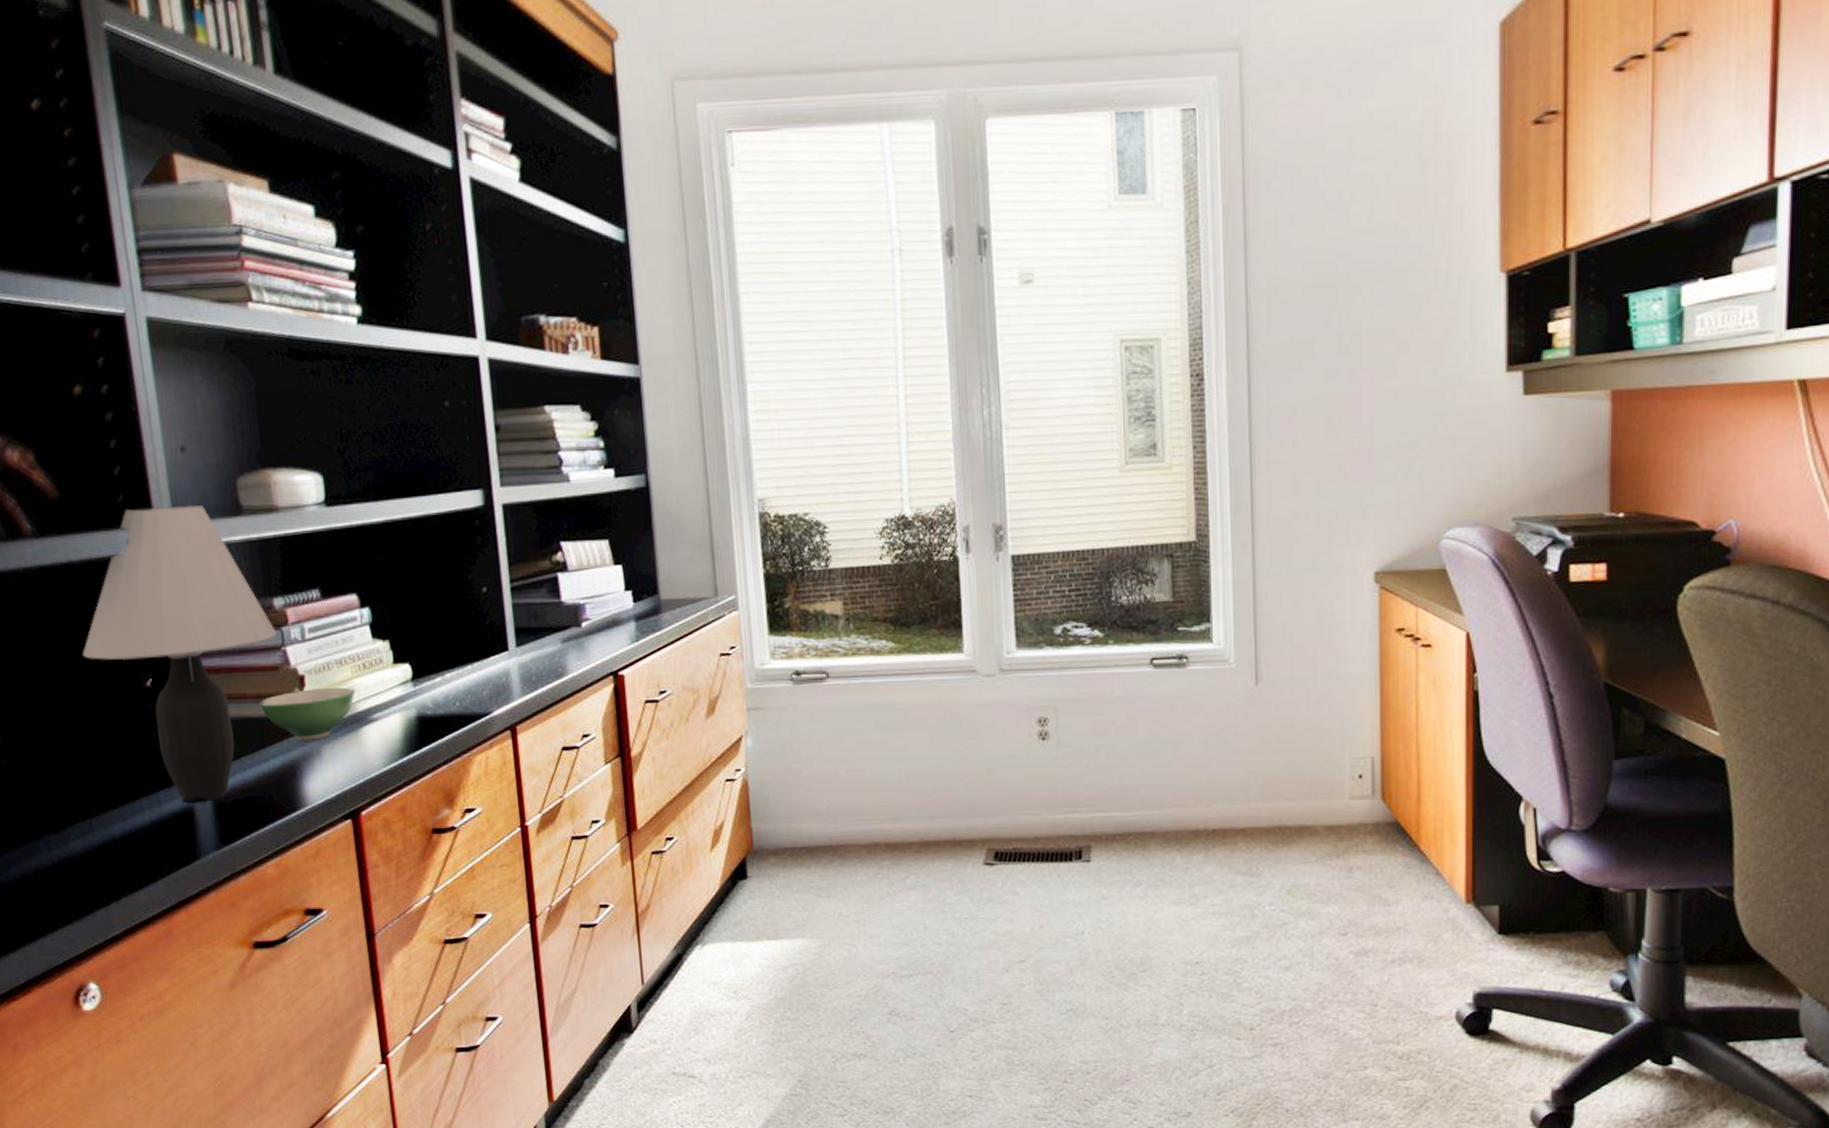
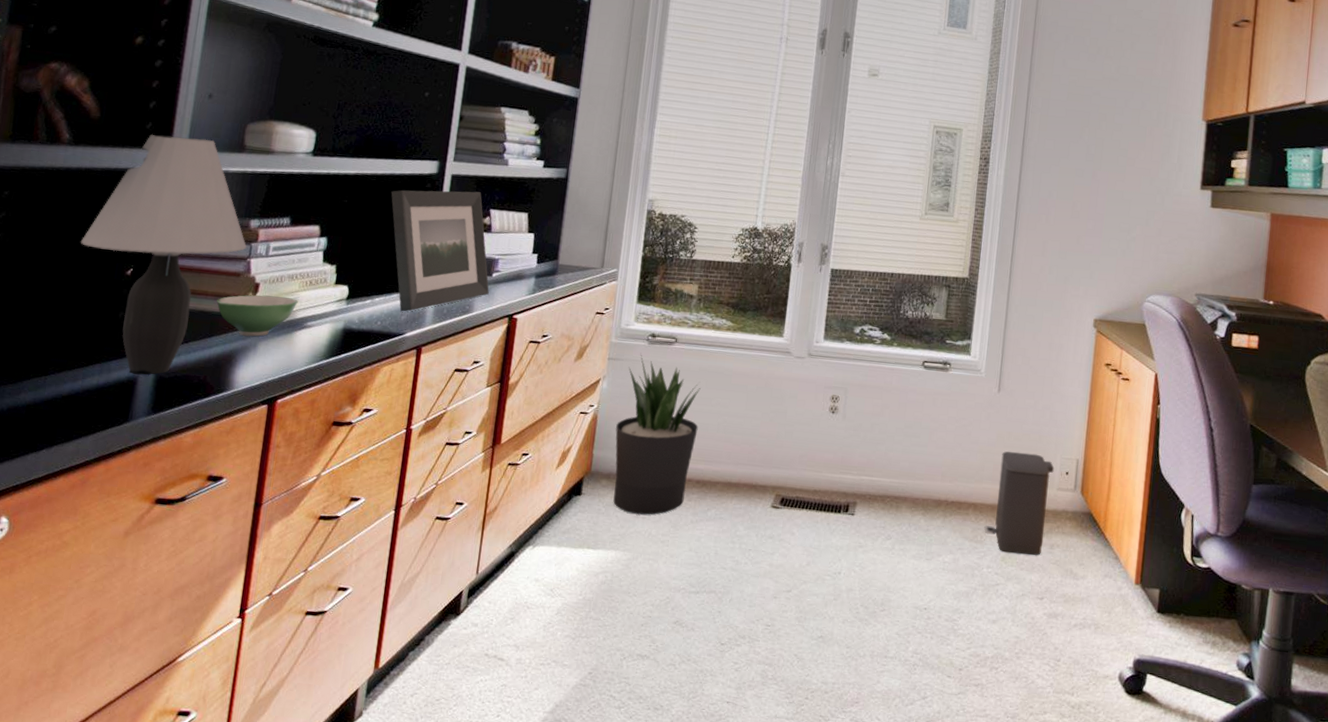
picture frame: none [433,521,582,686] -> present [391,190,489,312]
planter: none [773,699,876,892] -> present [613,355,701,515]
pedal bin: none [1260,757,1343,883] -> present [984,451,1054,555]

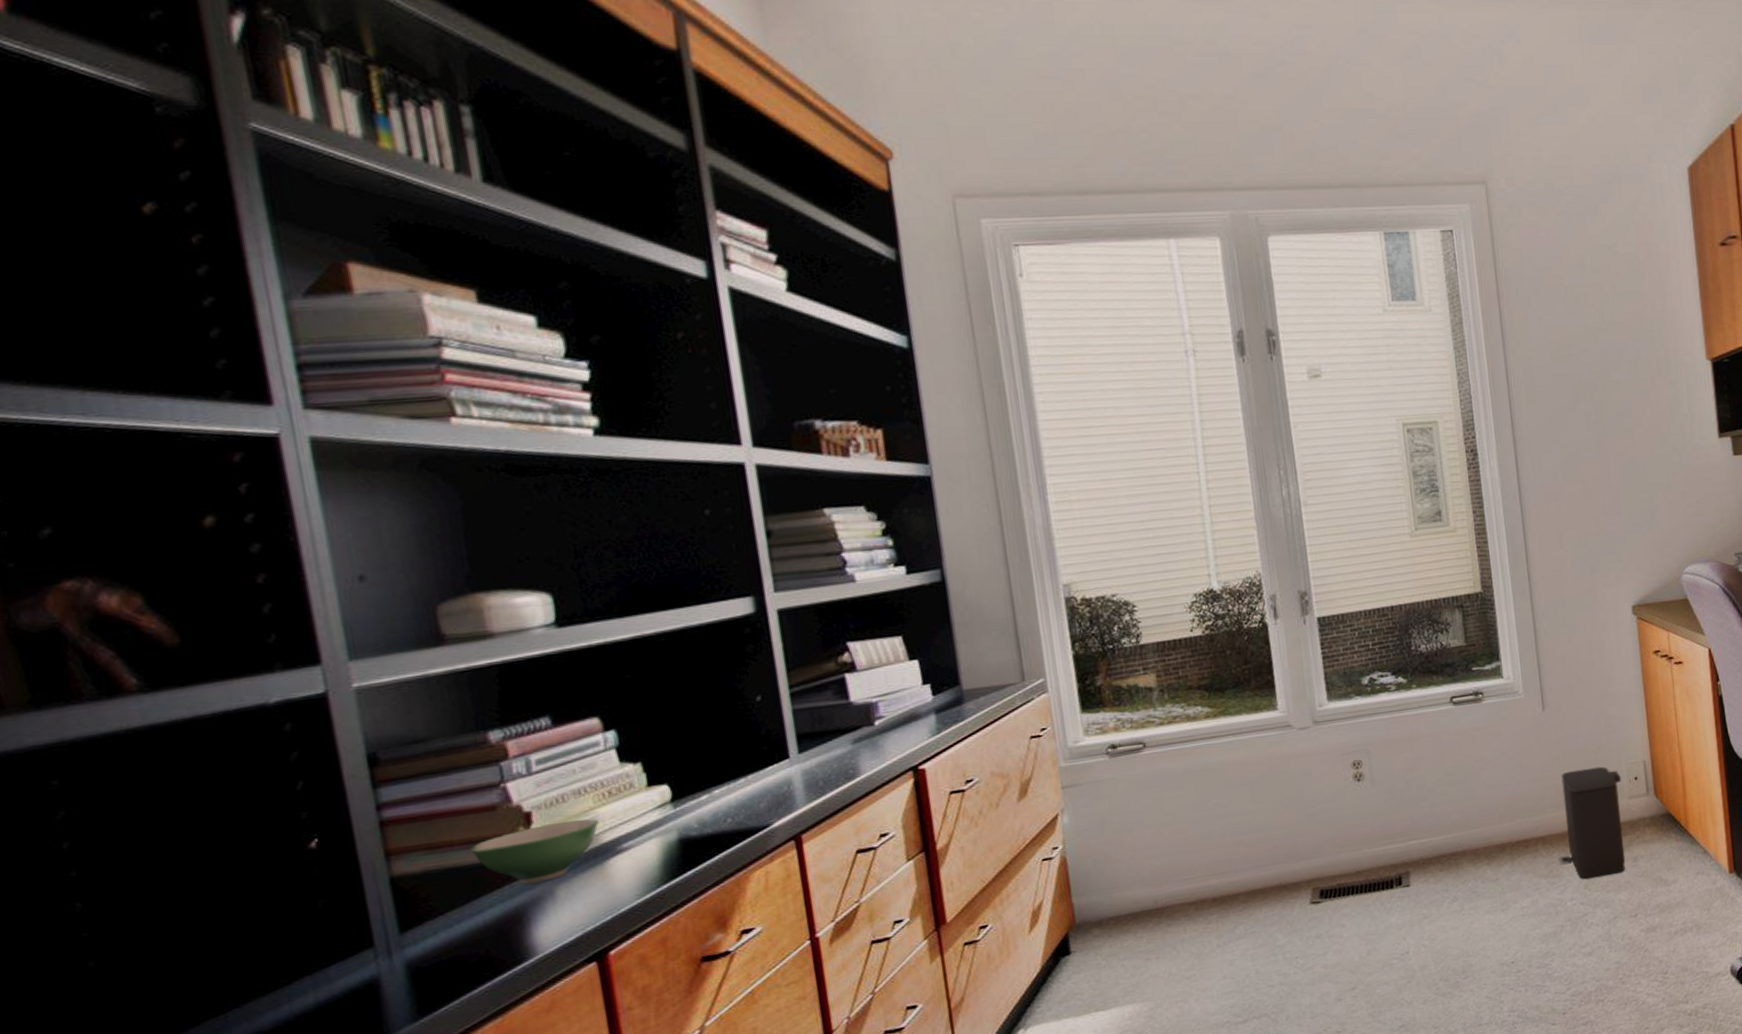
table lamp: present [80,135,247,375] -> none [214,638,495,976]
picture frame: present [391,190,489,312] -> none [693,624,876,799]
planter: present [613,355,701,515] -> none [1092,773,1203,957]

